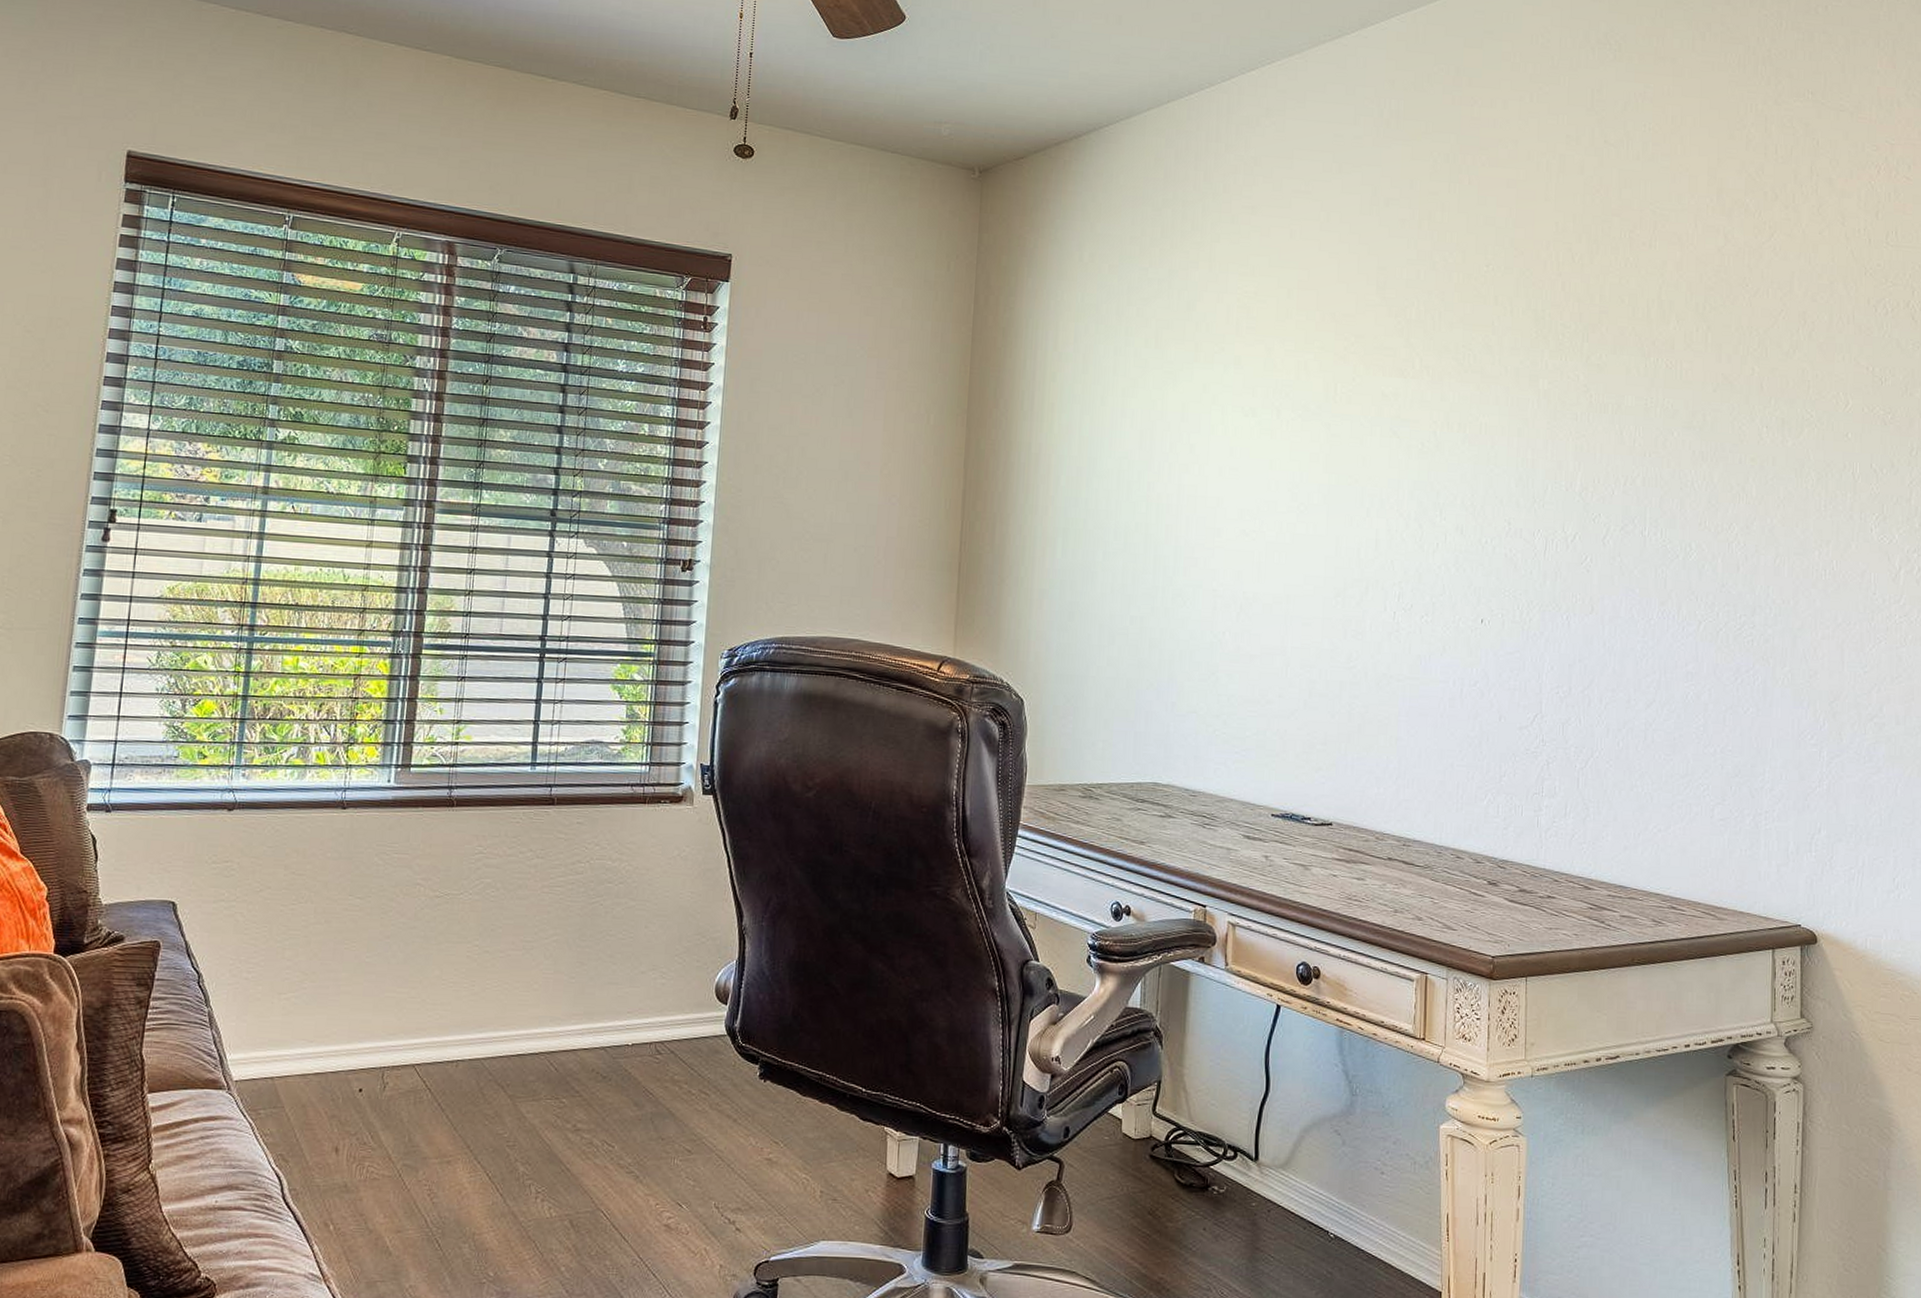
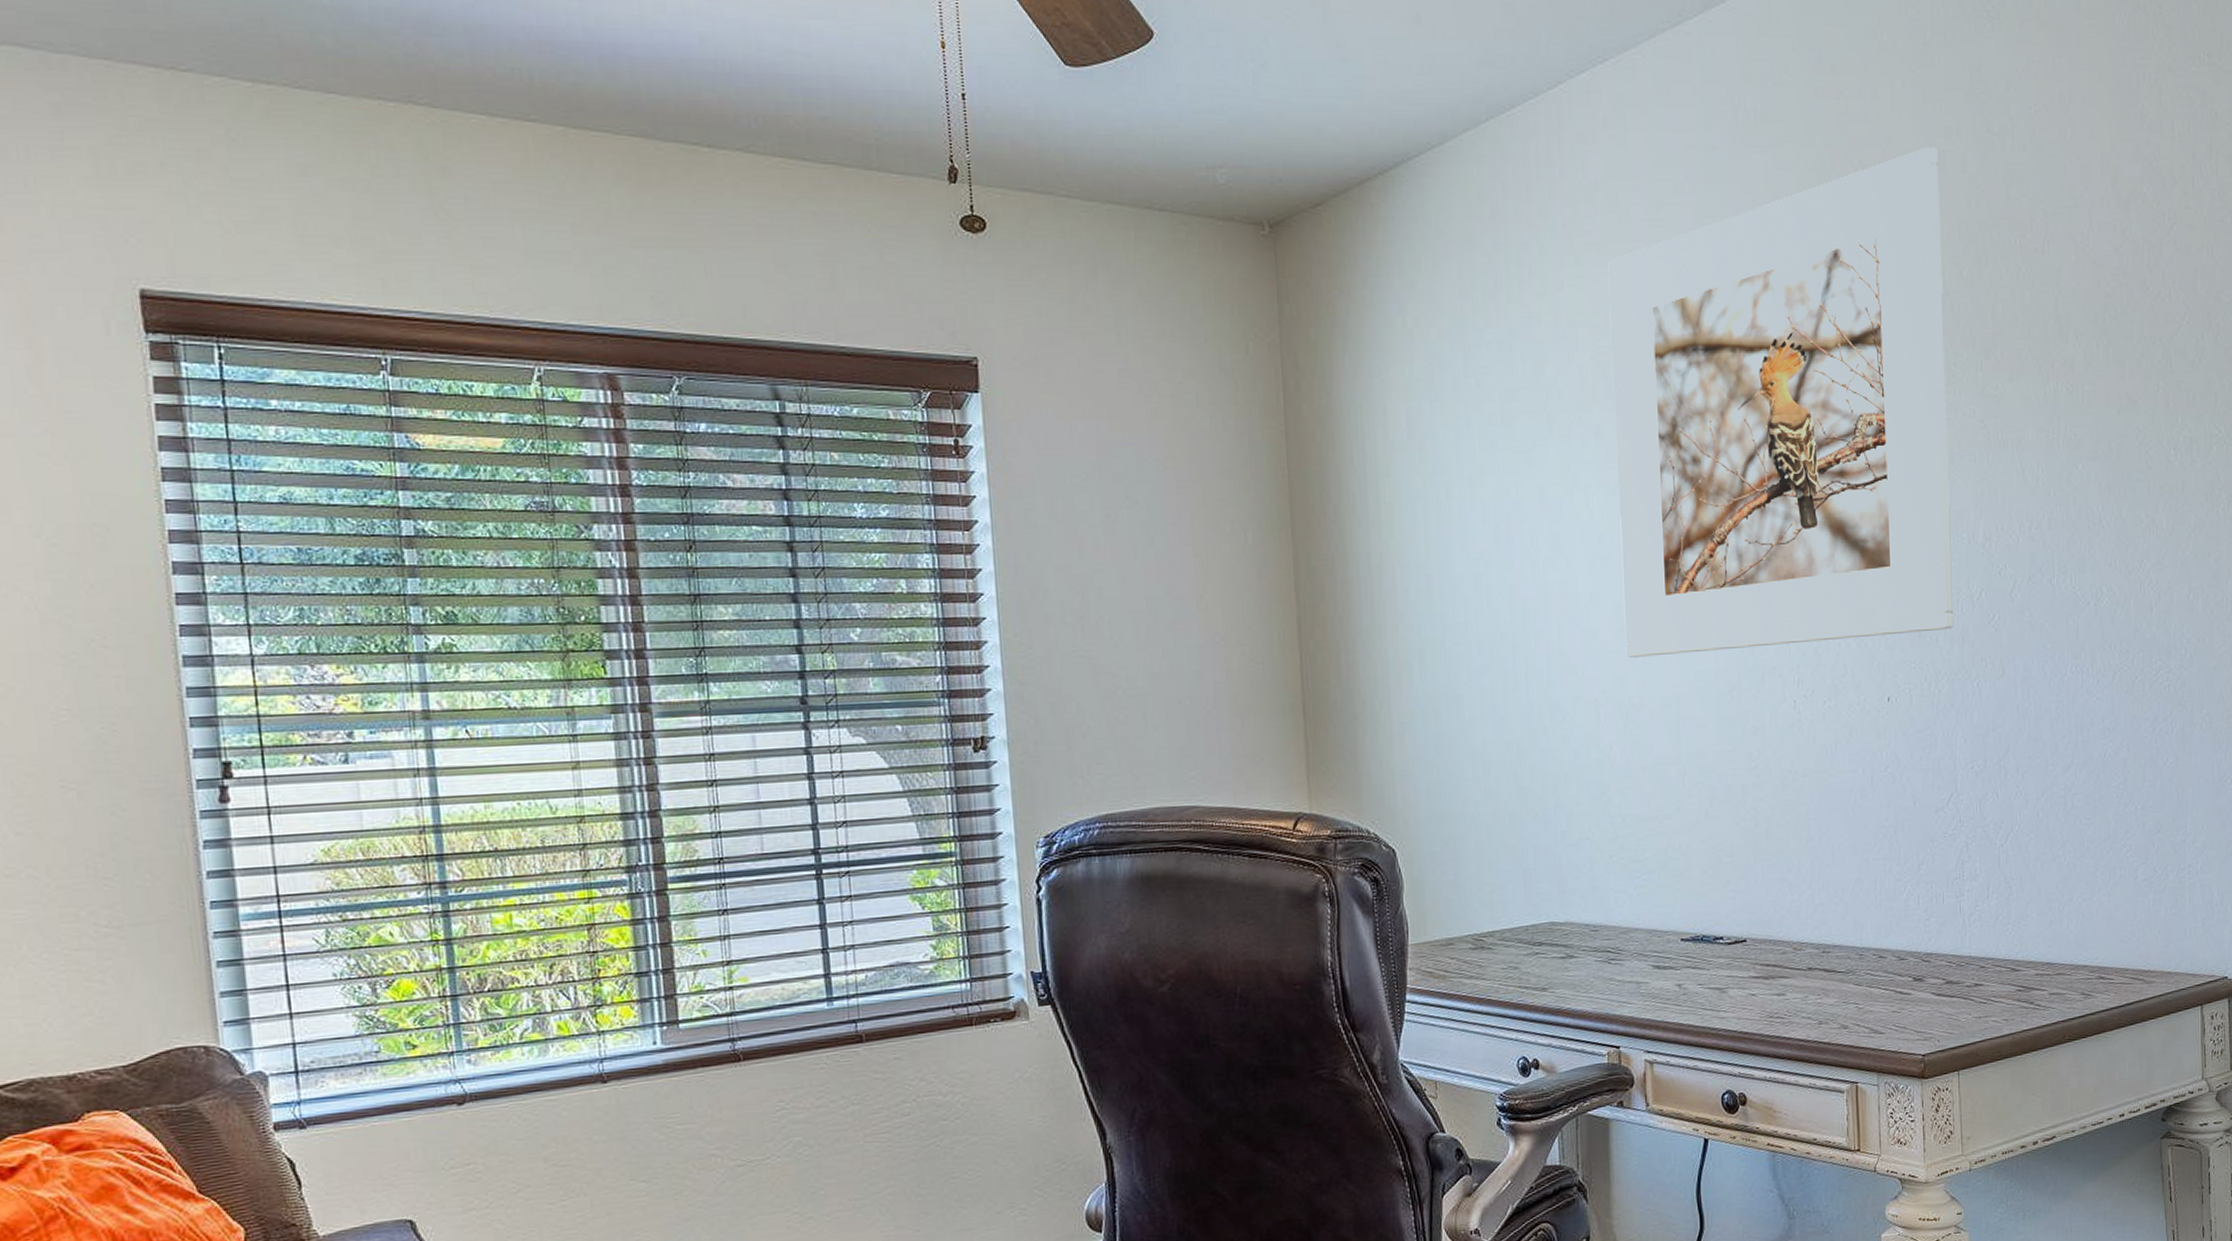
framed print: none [1245,150,1559,565] -> present [1607,146,1955,658]

